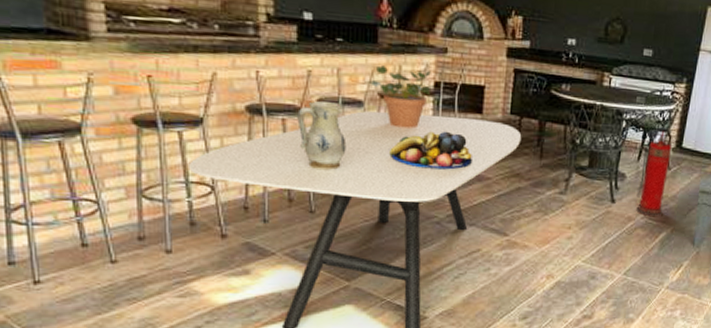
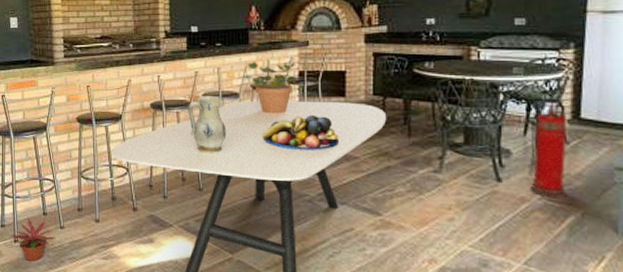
potted plant: none [26,252,104,306] -> present [10,219,56,261]

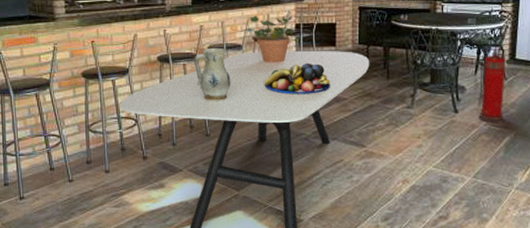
potted plant: present [10,219,56,261] -> none [15,175,64,216]

